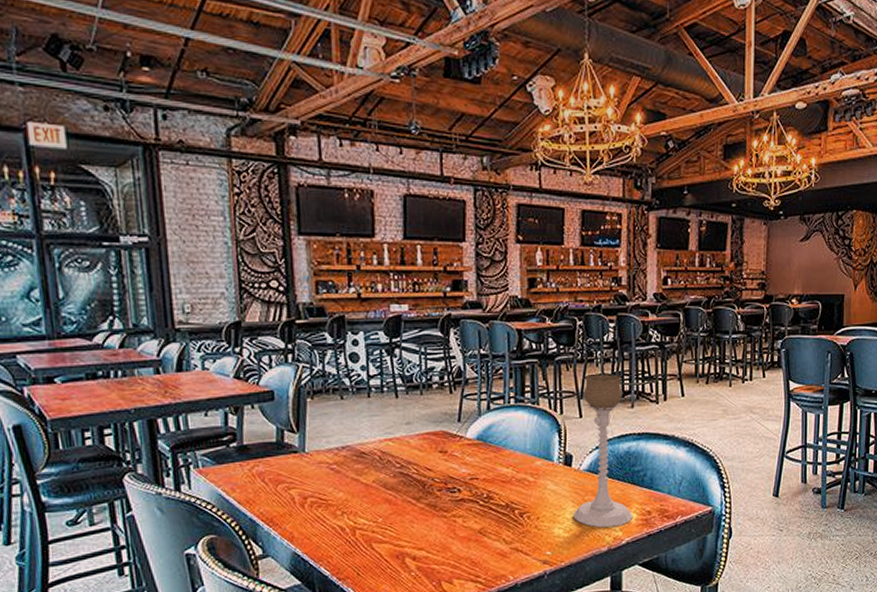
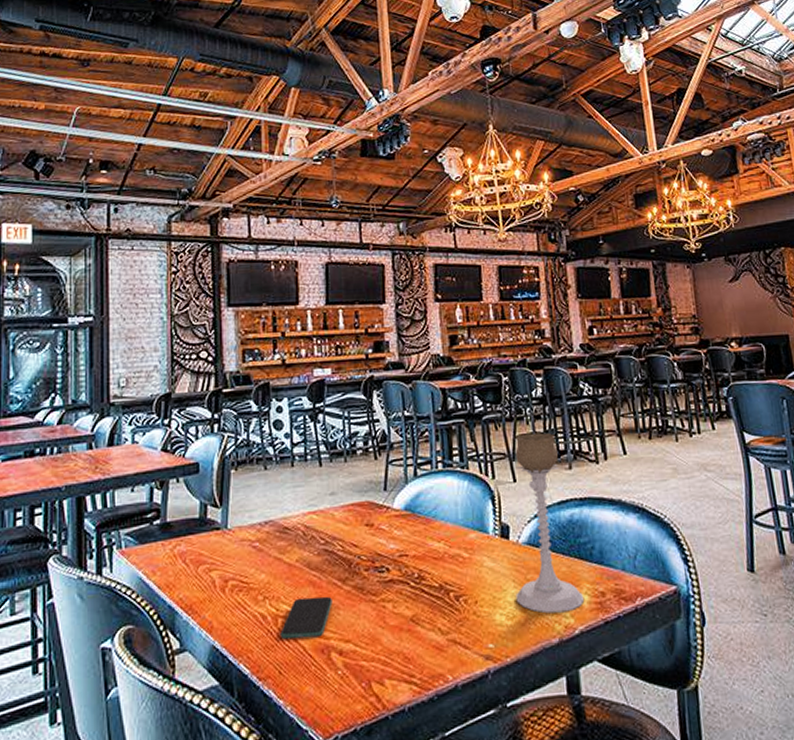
smartphone: none [358,512,407,548] -> present [280,596,332,640]

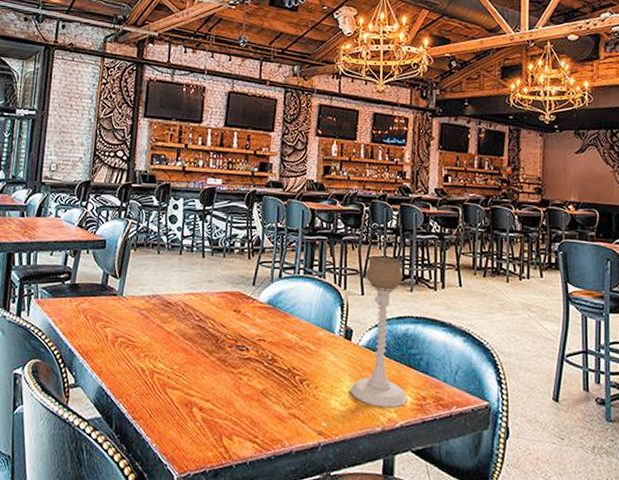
smartphone: present [280,596,332,640] -> none [154,360,199,394]

